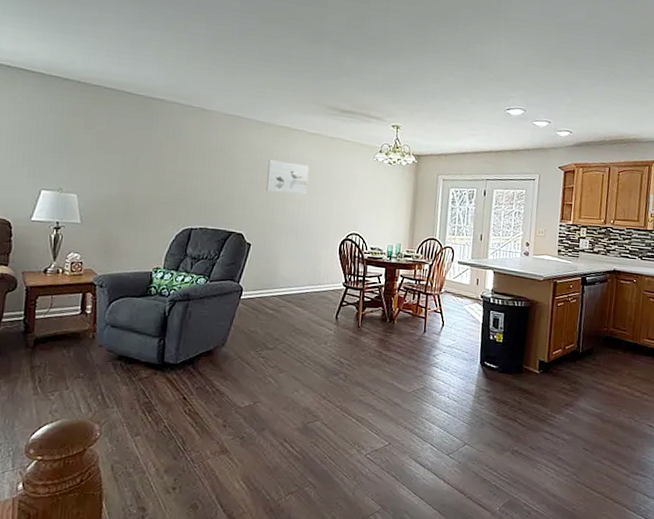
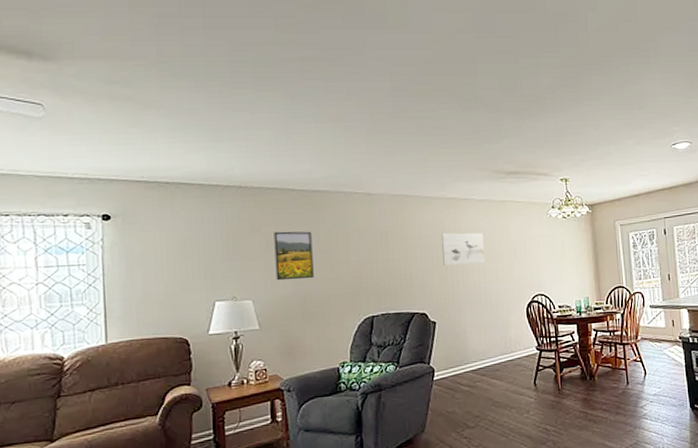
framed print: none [103,131,143,183] -> present [274,231,314,281]

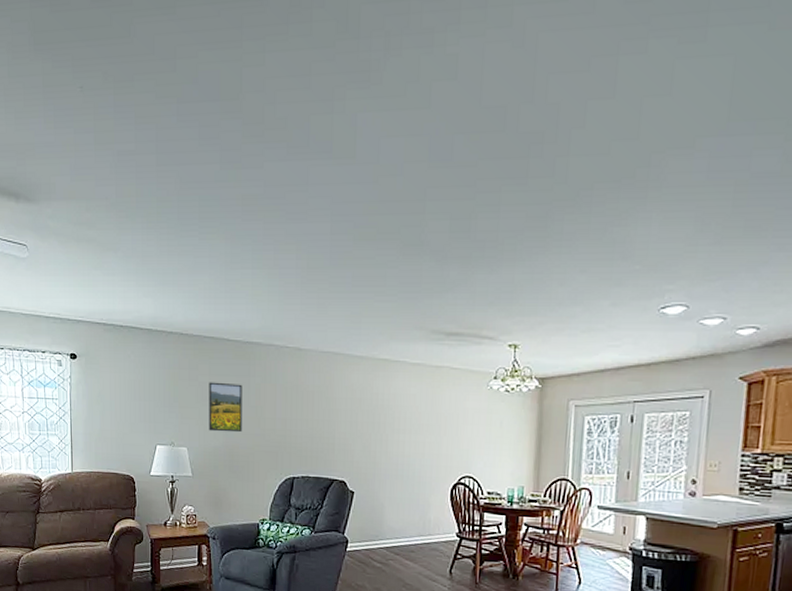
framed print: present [442,232,485,265] -> none [367,398,413,435]

